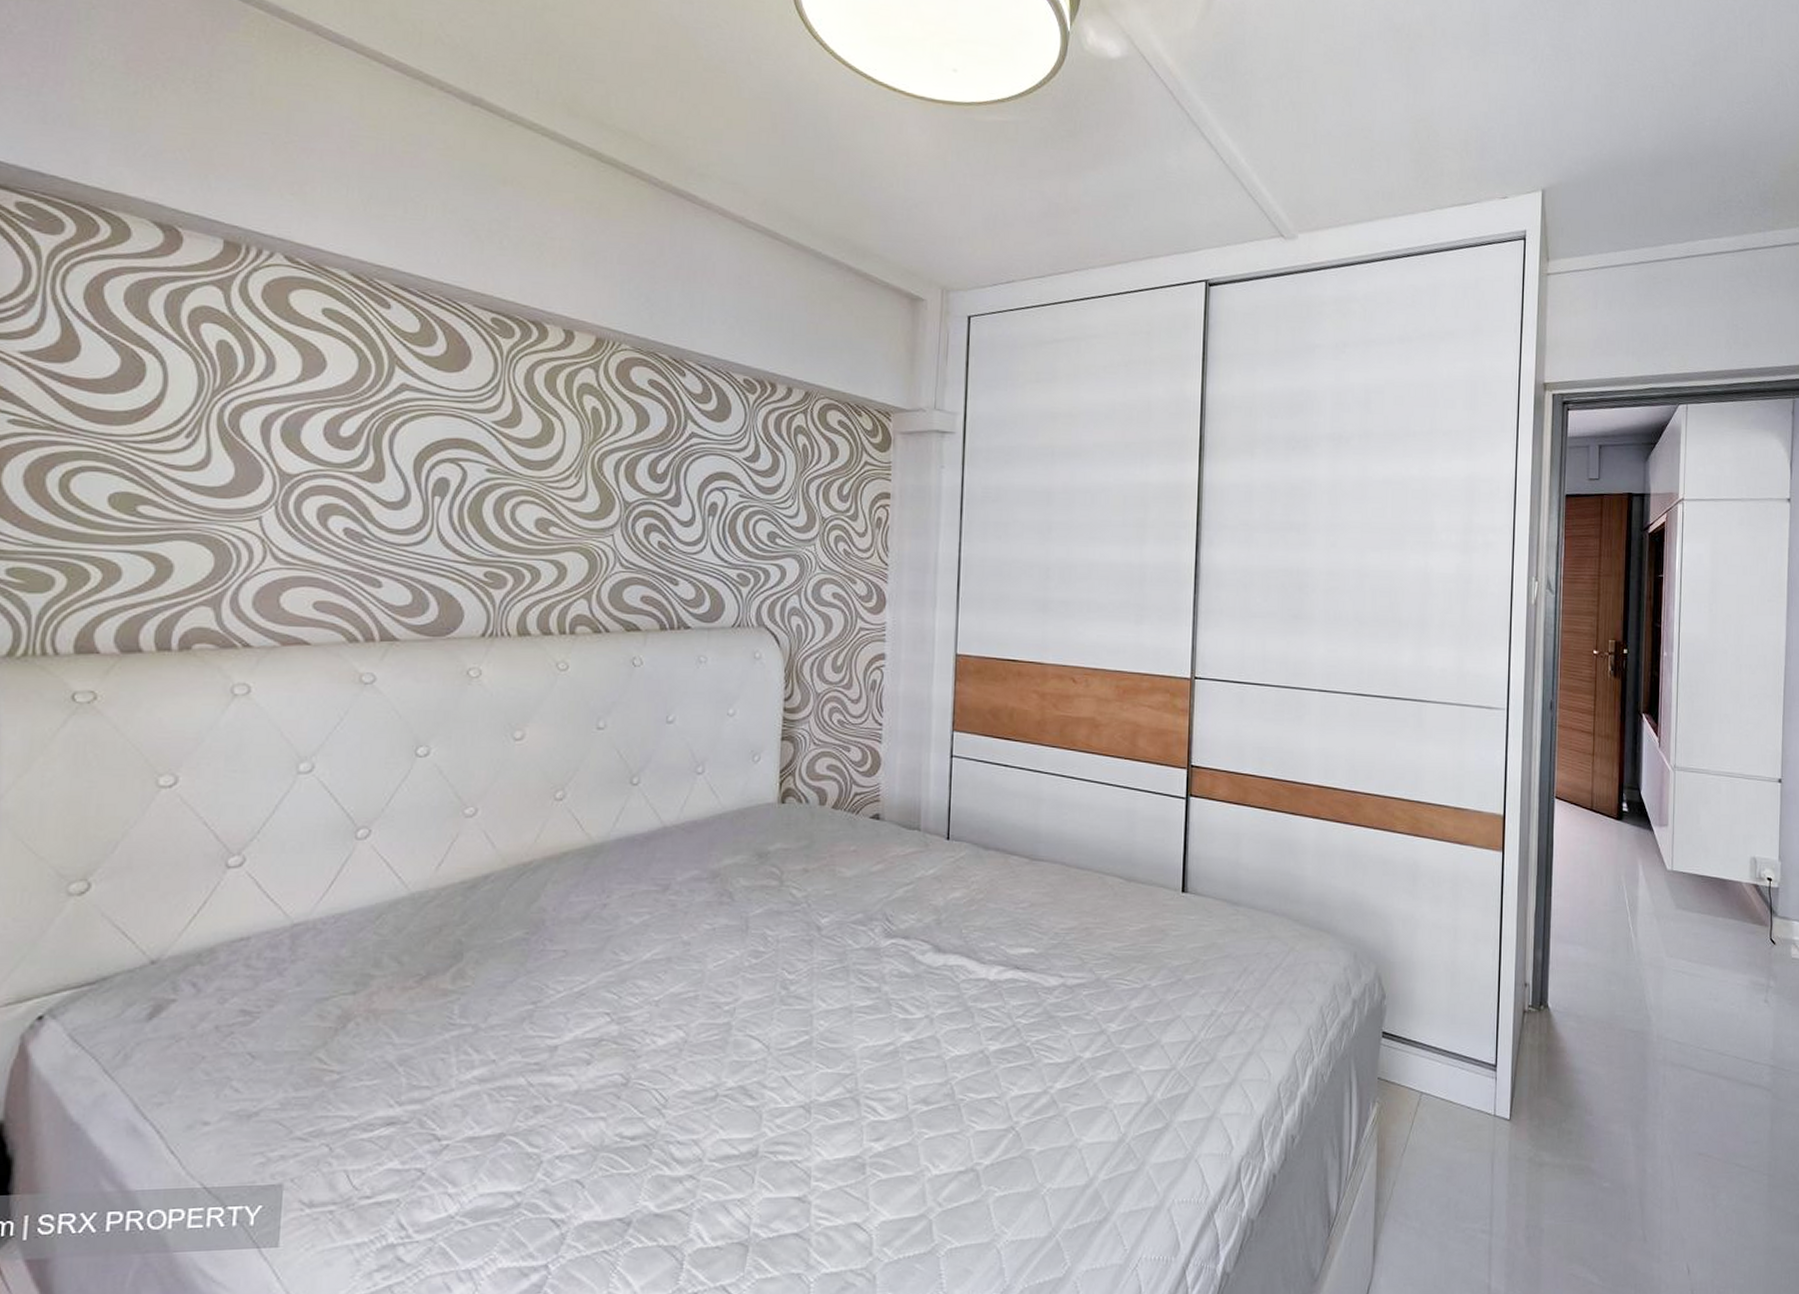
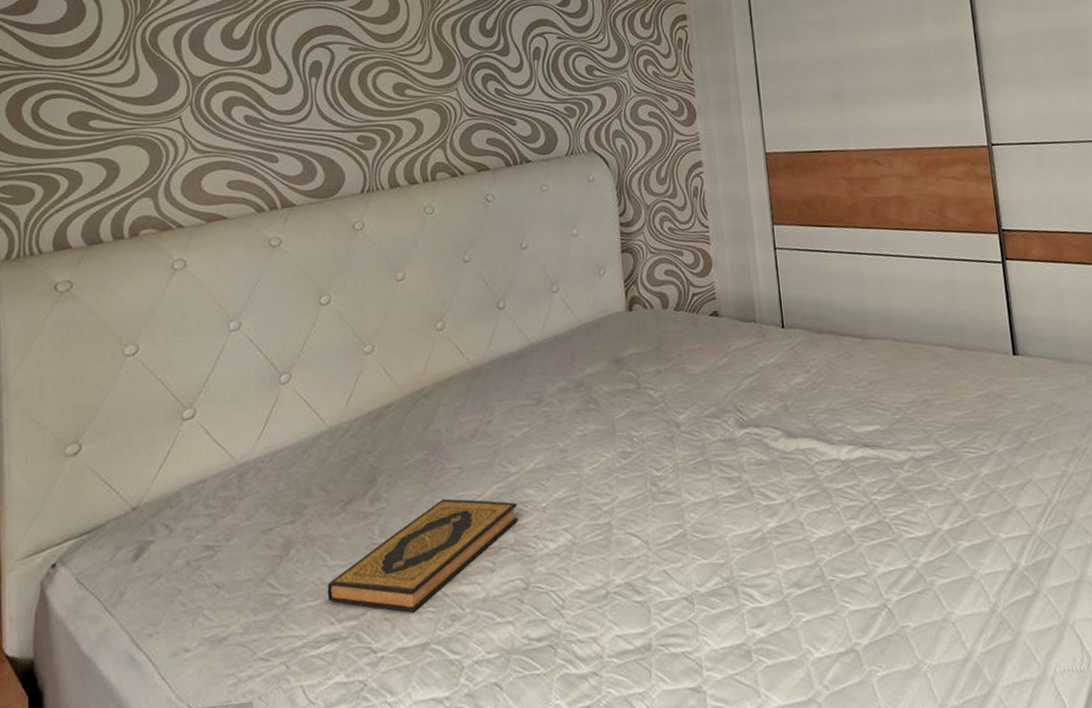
hardback book: none [388,983,626,1101] -> present [327,498,518,613]

